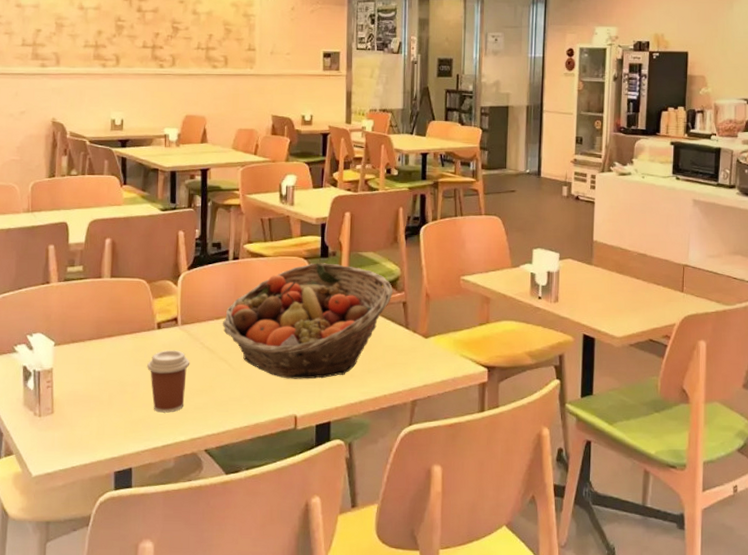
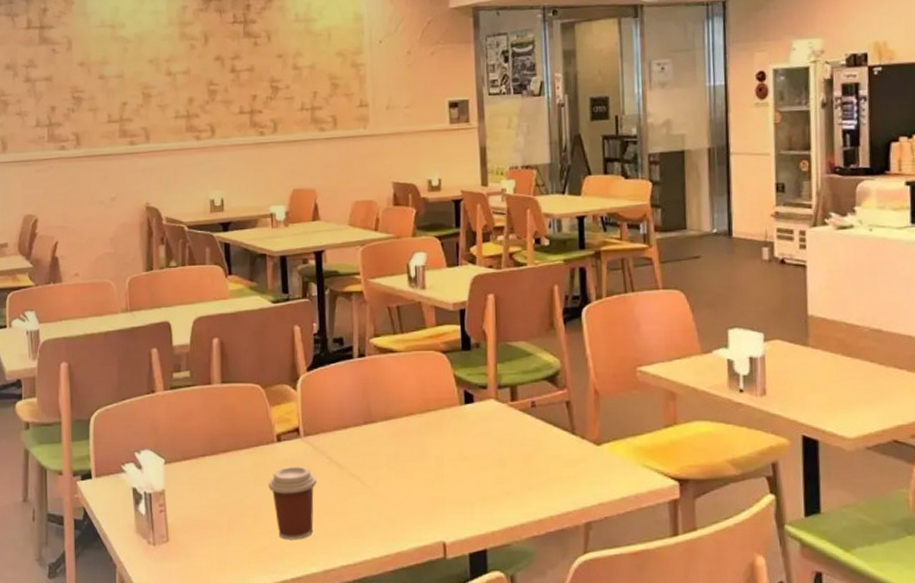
fruit basket: present [223,263,393,379] -> none [351,357,553,498]

